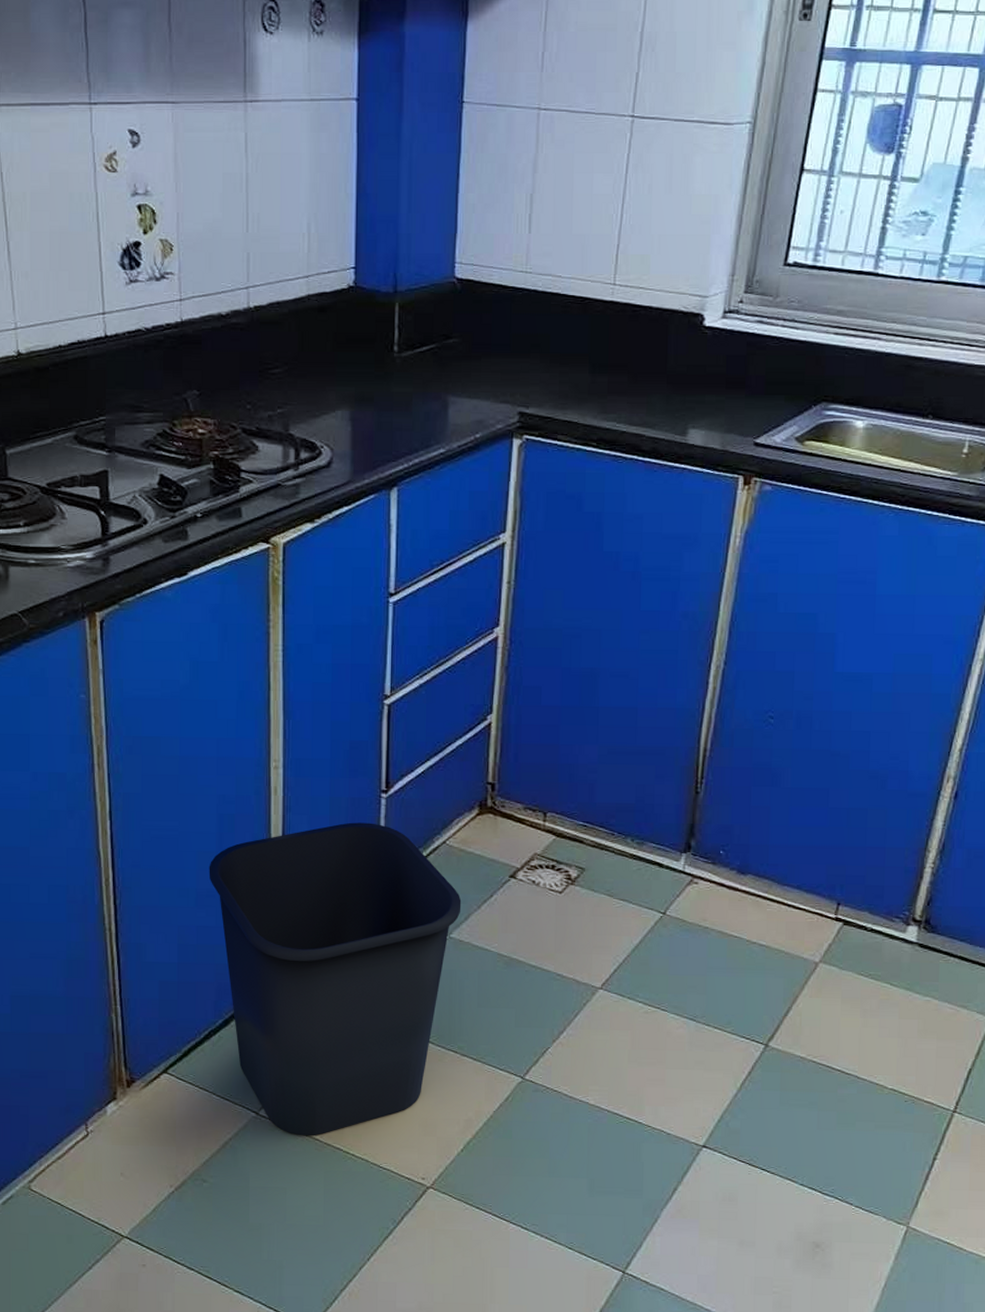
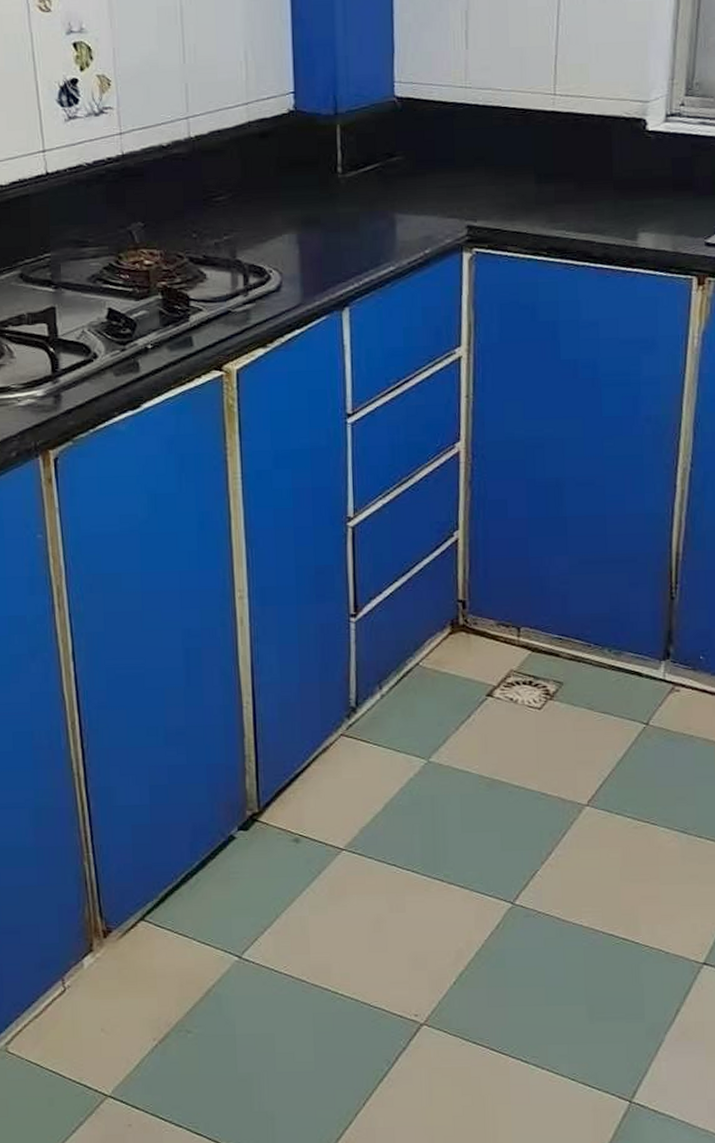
waste bin: present [209,822,462,1136] -> none [177,648,439,978]

